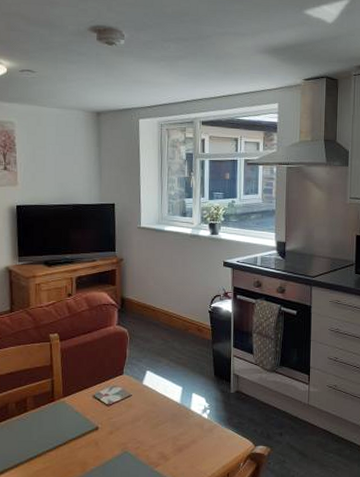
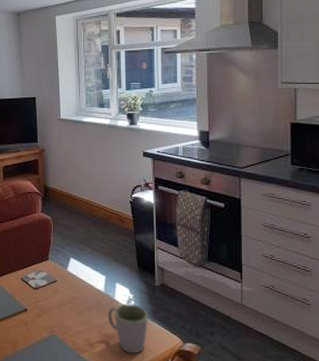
mug: none [182,413,223,462] -> present [107,304,148,354]

